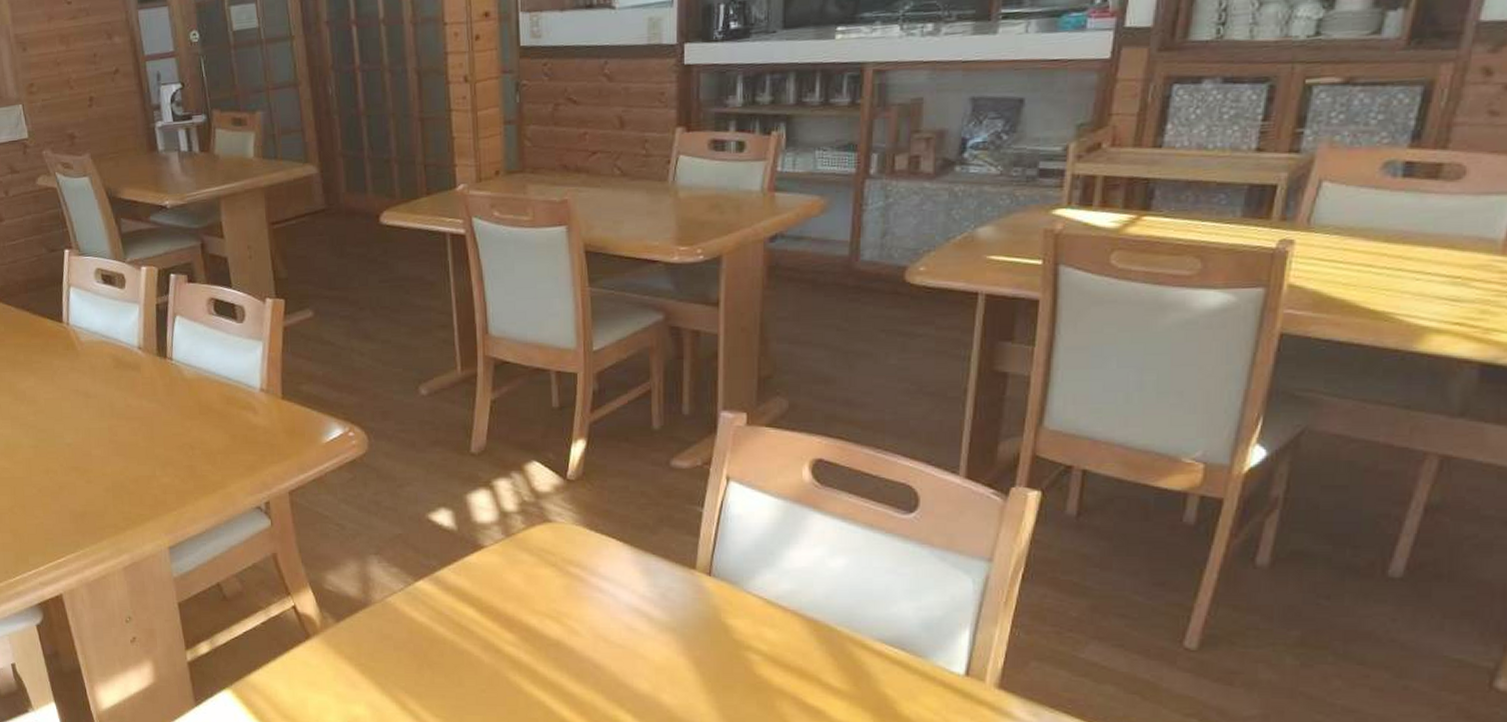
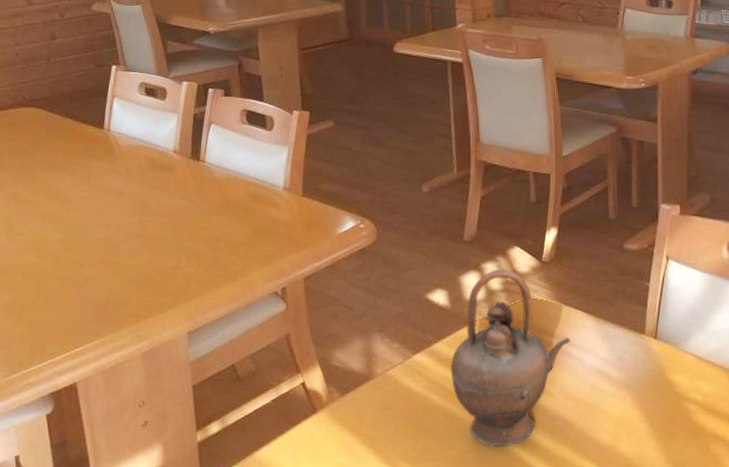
teapot: none [458,486,603,688] -> present [450,268,571,447]

